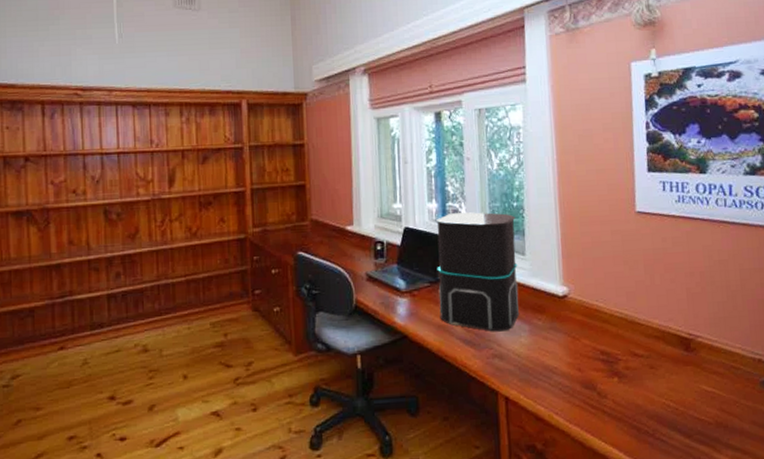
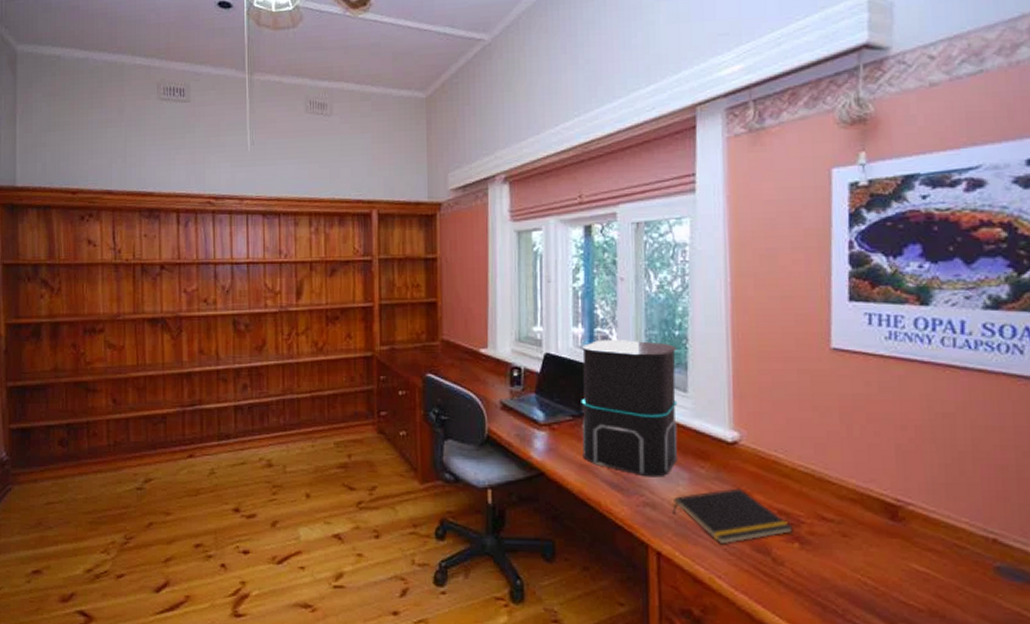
notepad: none [517,335,613,385] -> present [673,488,793,545]

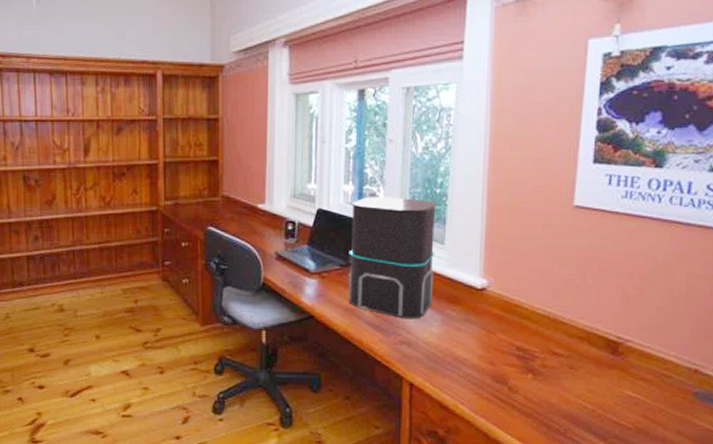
notepad: present [673,488,793,545] -> none [425,328,528,376]

